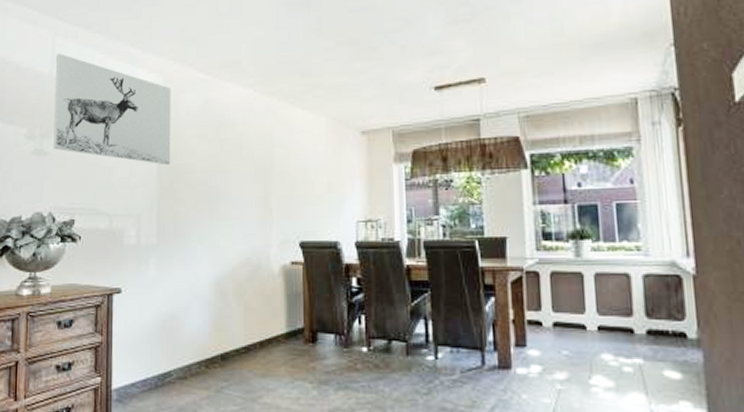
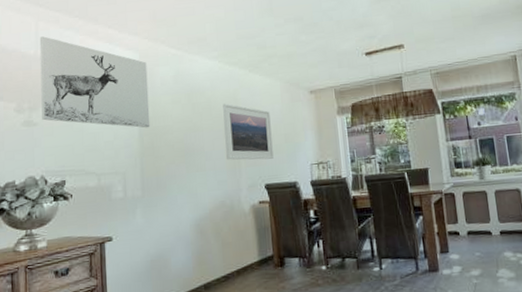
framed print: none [255,141,312,212] -> present [223,103,274,161]

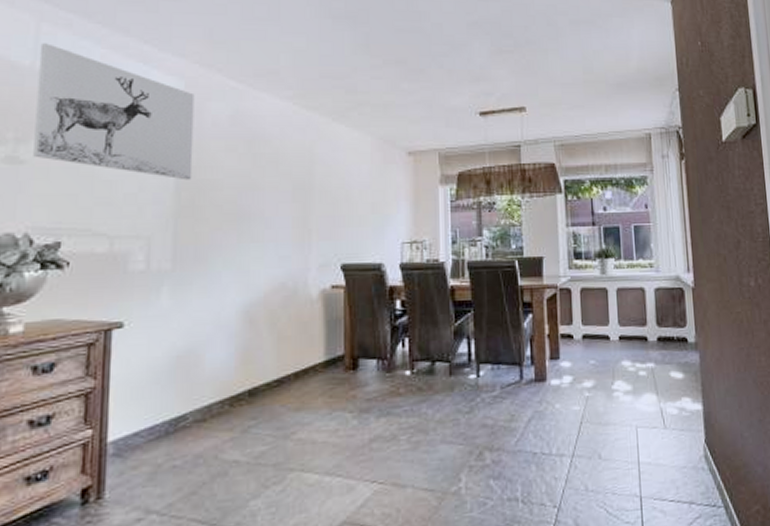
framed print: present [223,103,274,161] -> none [293,157,355,233]

